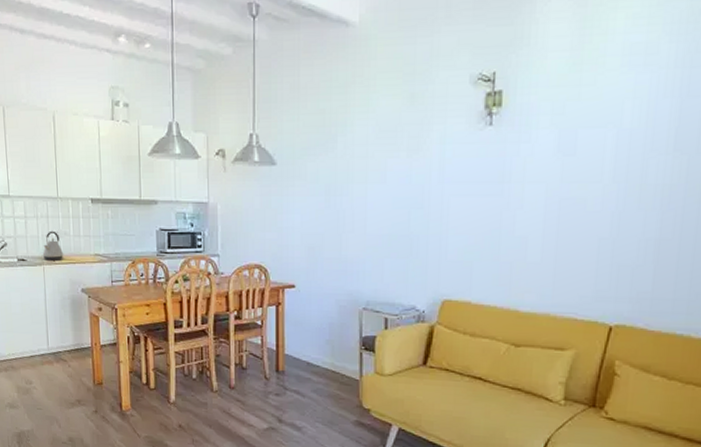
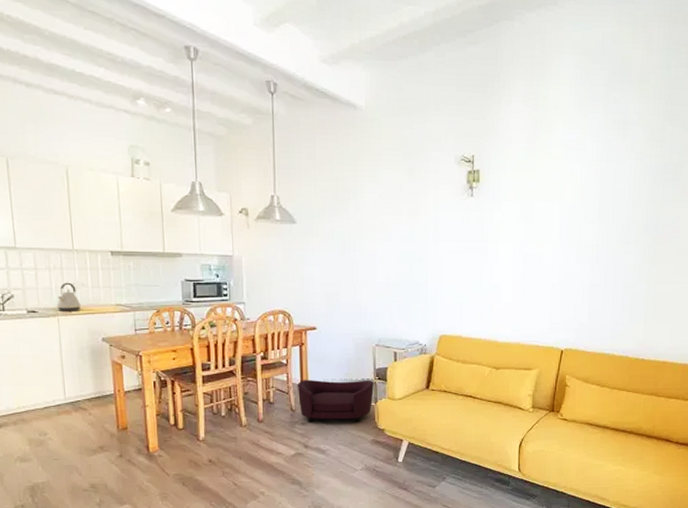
dog bed: none [272,345,359,399] -> present [297,380,374,423]

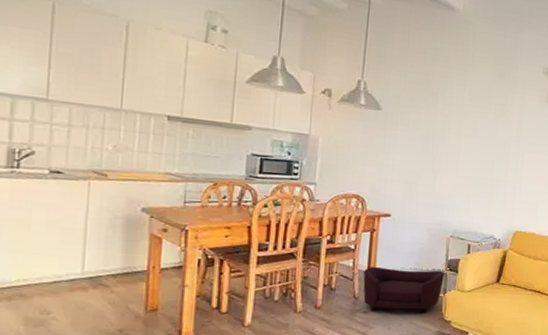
kettle: present [56,282,82,313] -> none [89,143,122,177]

